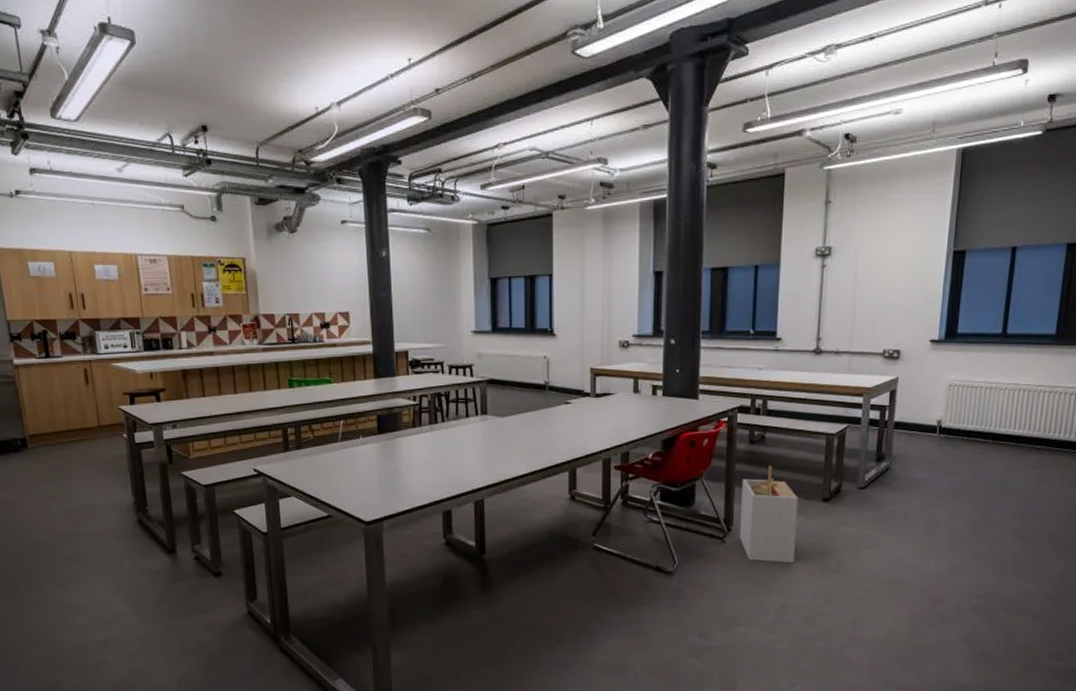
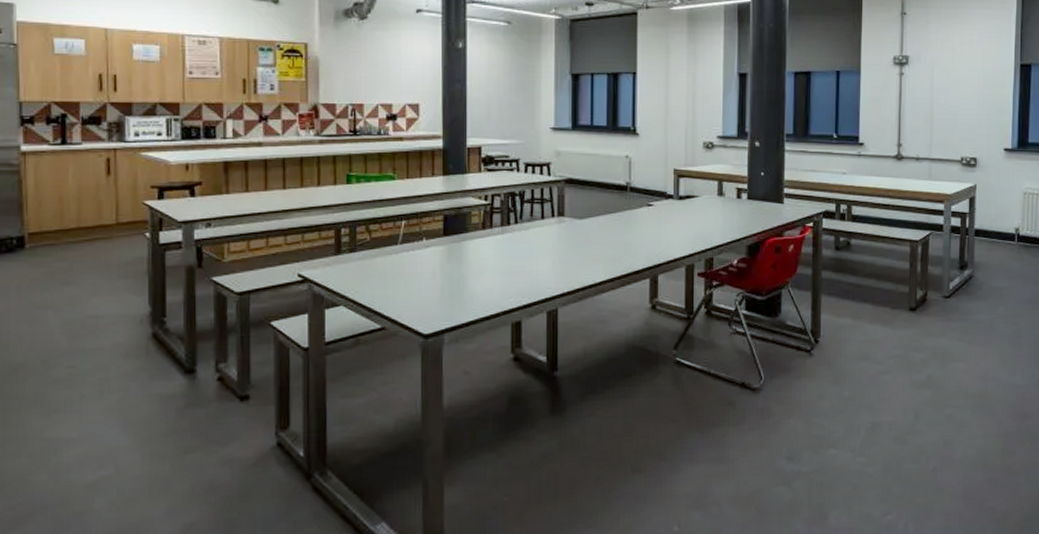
storage bin: present [739,466,798,563] -> none [827,274,885,378]

